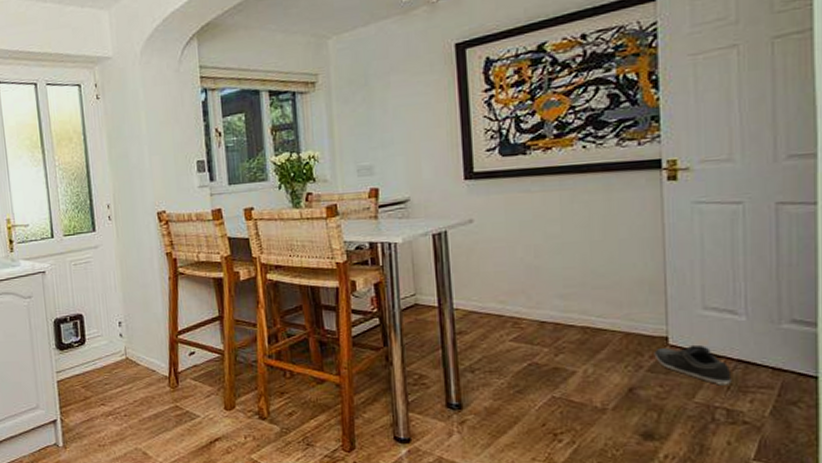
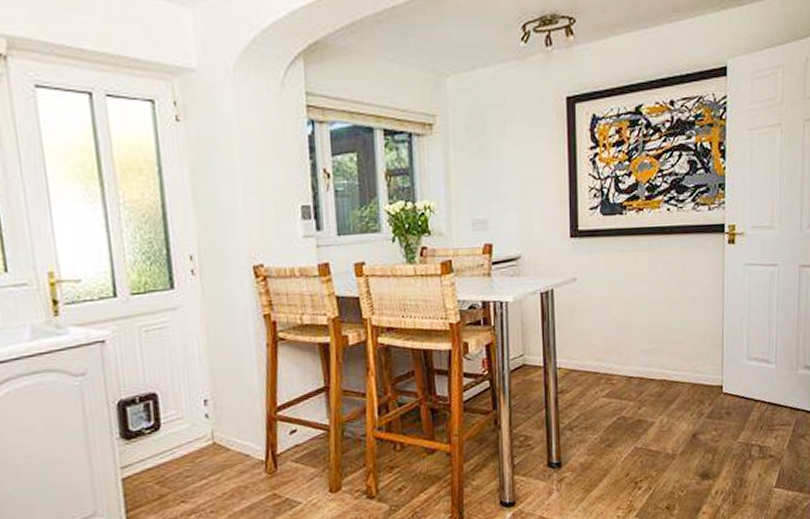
shoe: present [654,344,732,386] -> none [712,391,764,426]

